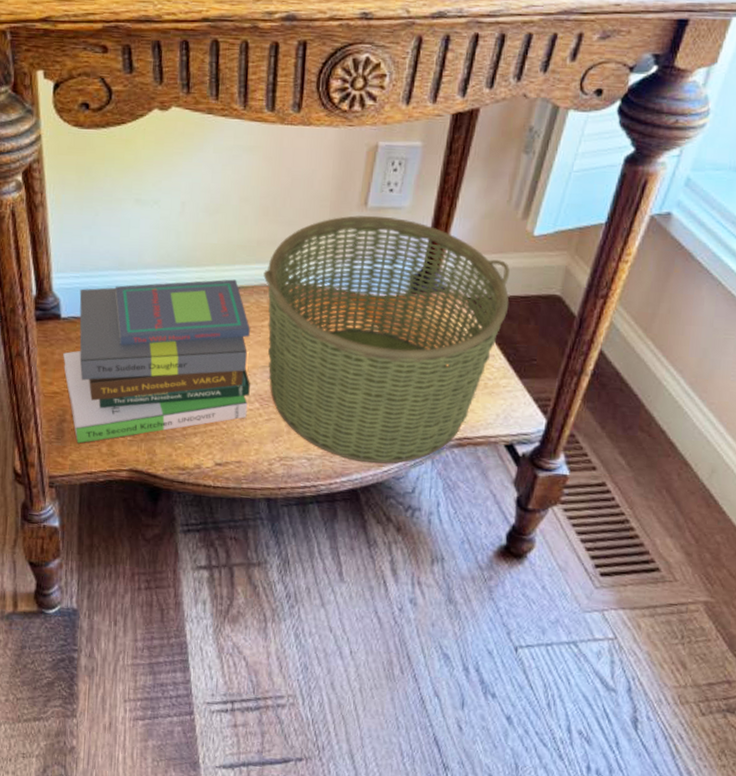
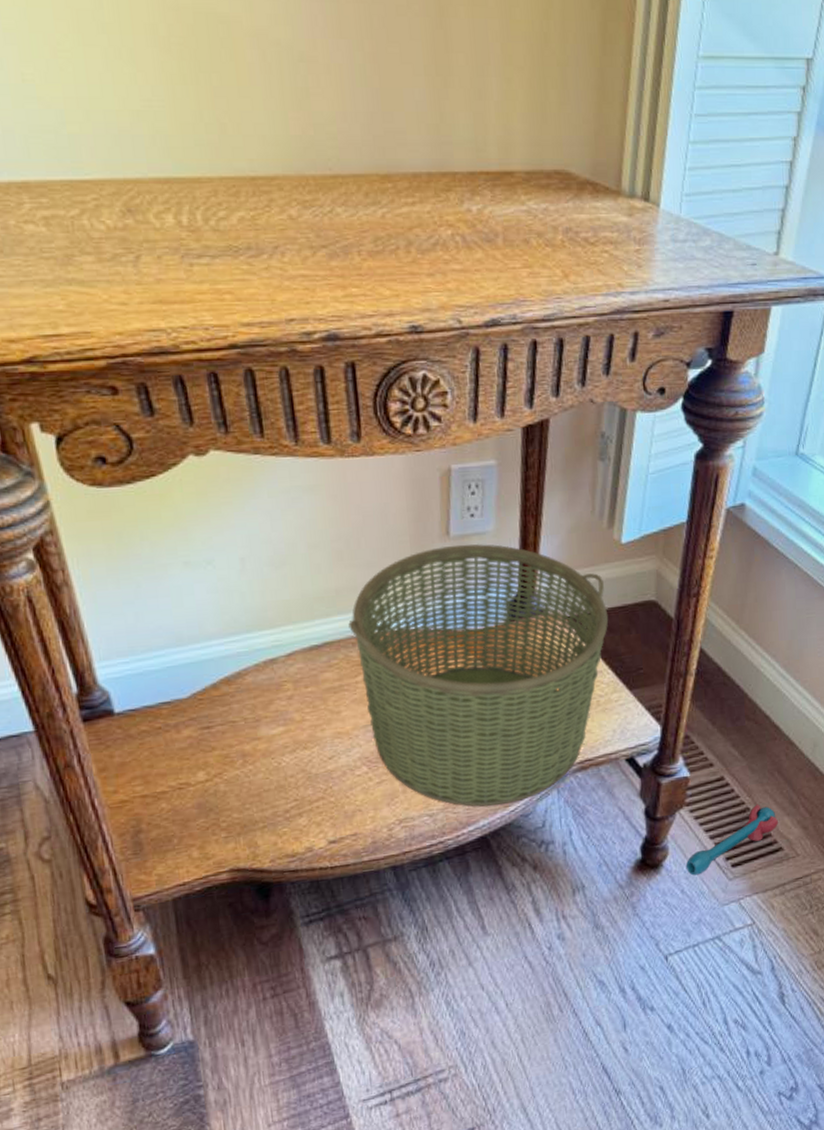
books: present [63,279,250,444] -> none [125,636,356,854]
dog toy: none [551,518,660,575] -> present [686,804,779,876]

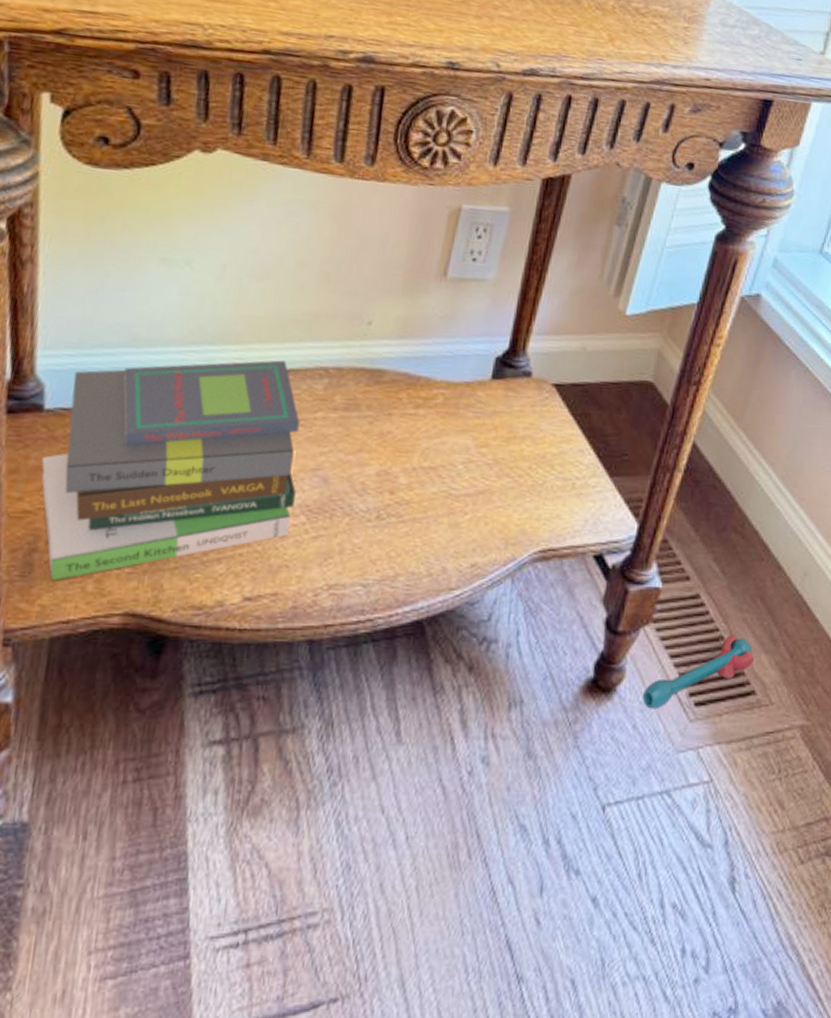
books: none [125,636,356,854] -> present [41,360,300,581]
basket: present [348,543,609,807] -> none [319,287,600,586]

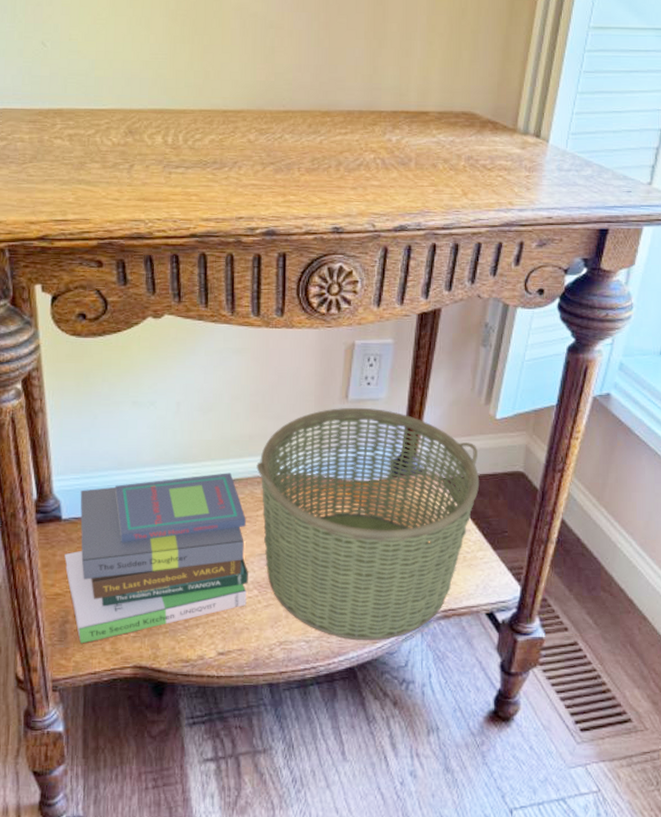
basket: none [319,287,600,586] -> present [256,407,480,640]
dog toy: present [643,633,755,709] -> none [537,673,629,734]

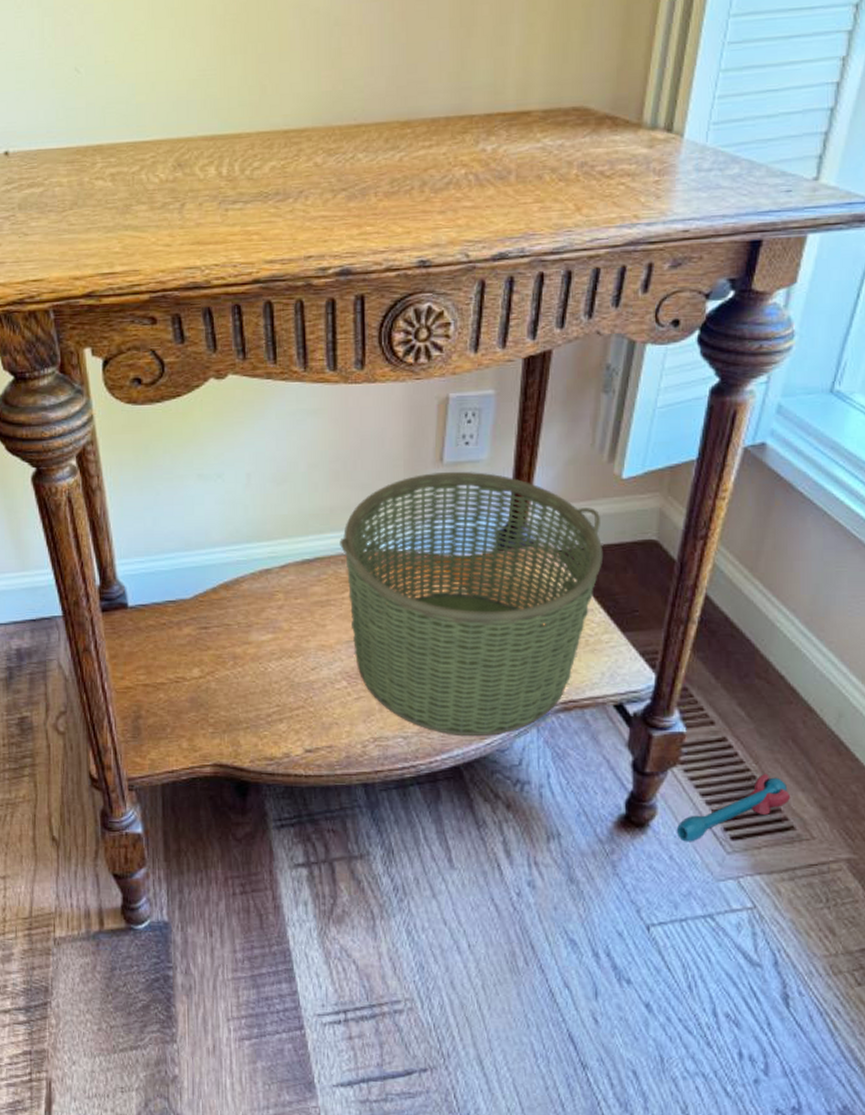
books: present [65,473,248,644] -> none [133,551,335,741]
dog toy: none [537,673,629,734] -> present [677,773,791,842]

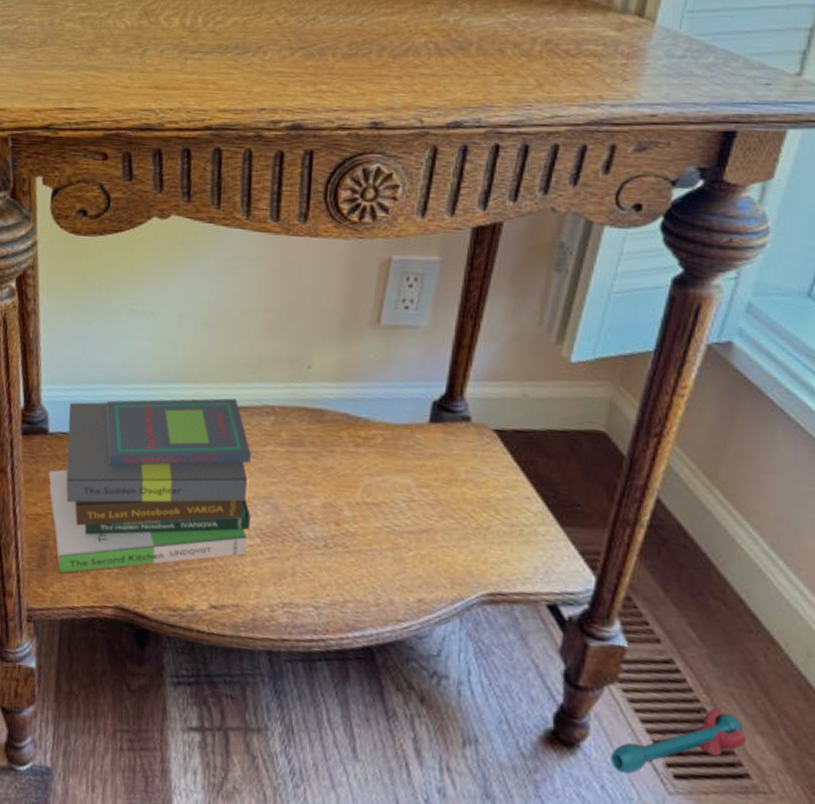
books: none [133,551,335,741] -> present [48,398,251,574]
basket: present [339,471,604,736] -> none [266,334,545,619]

